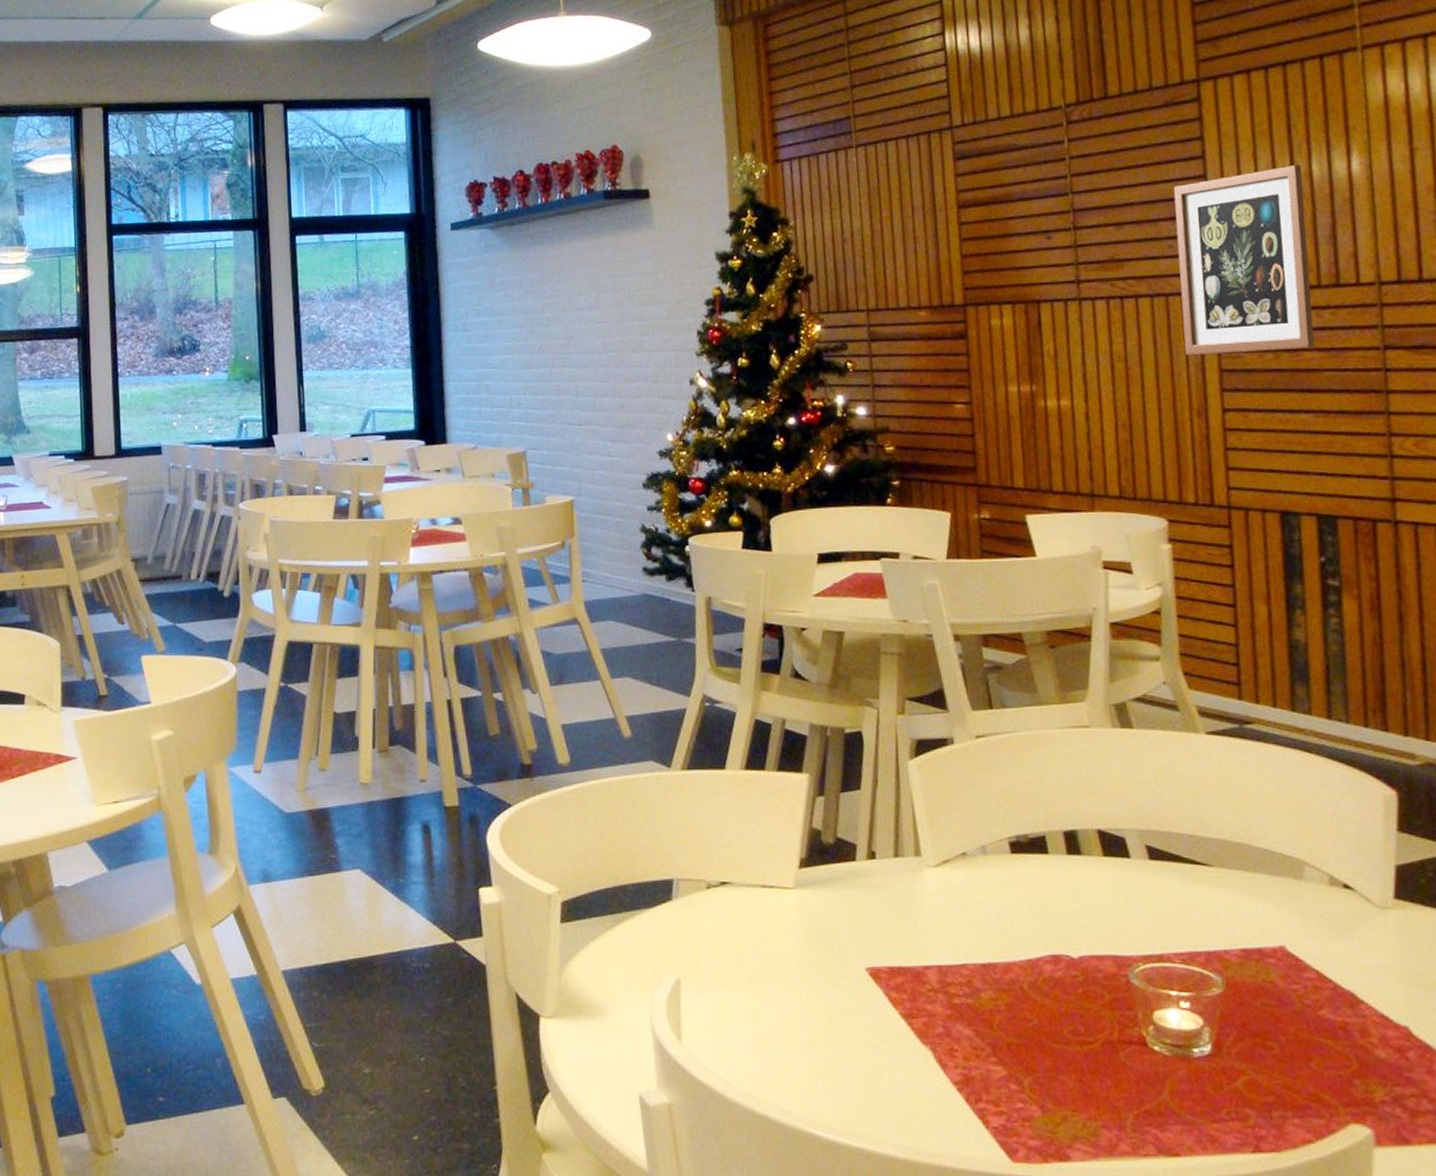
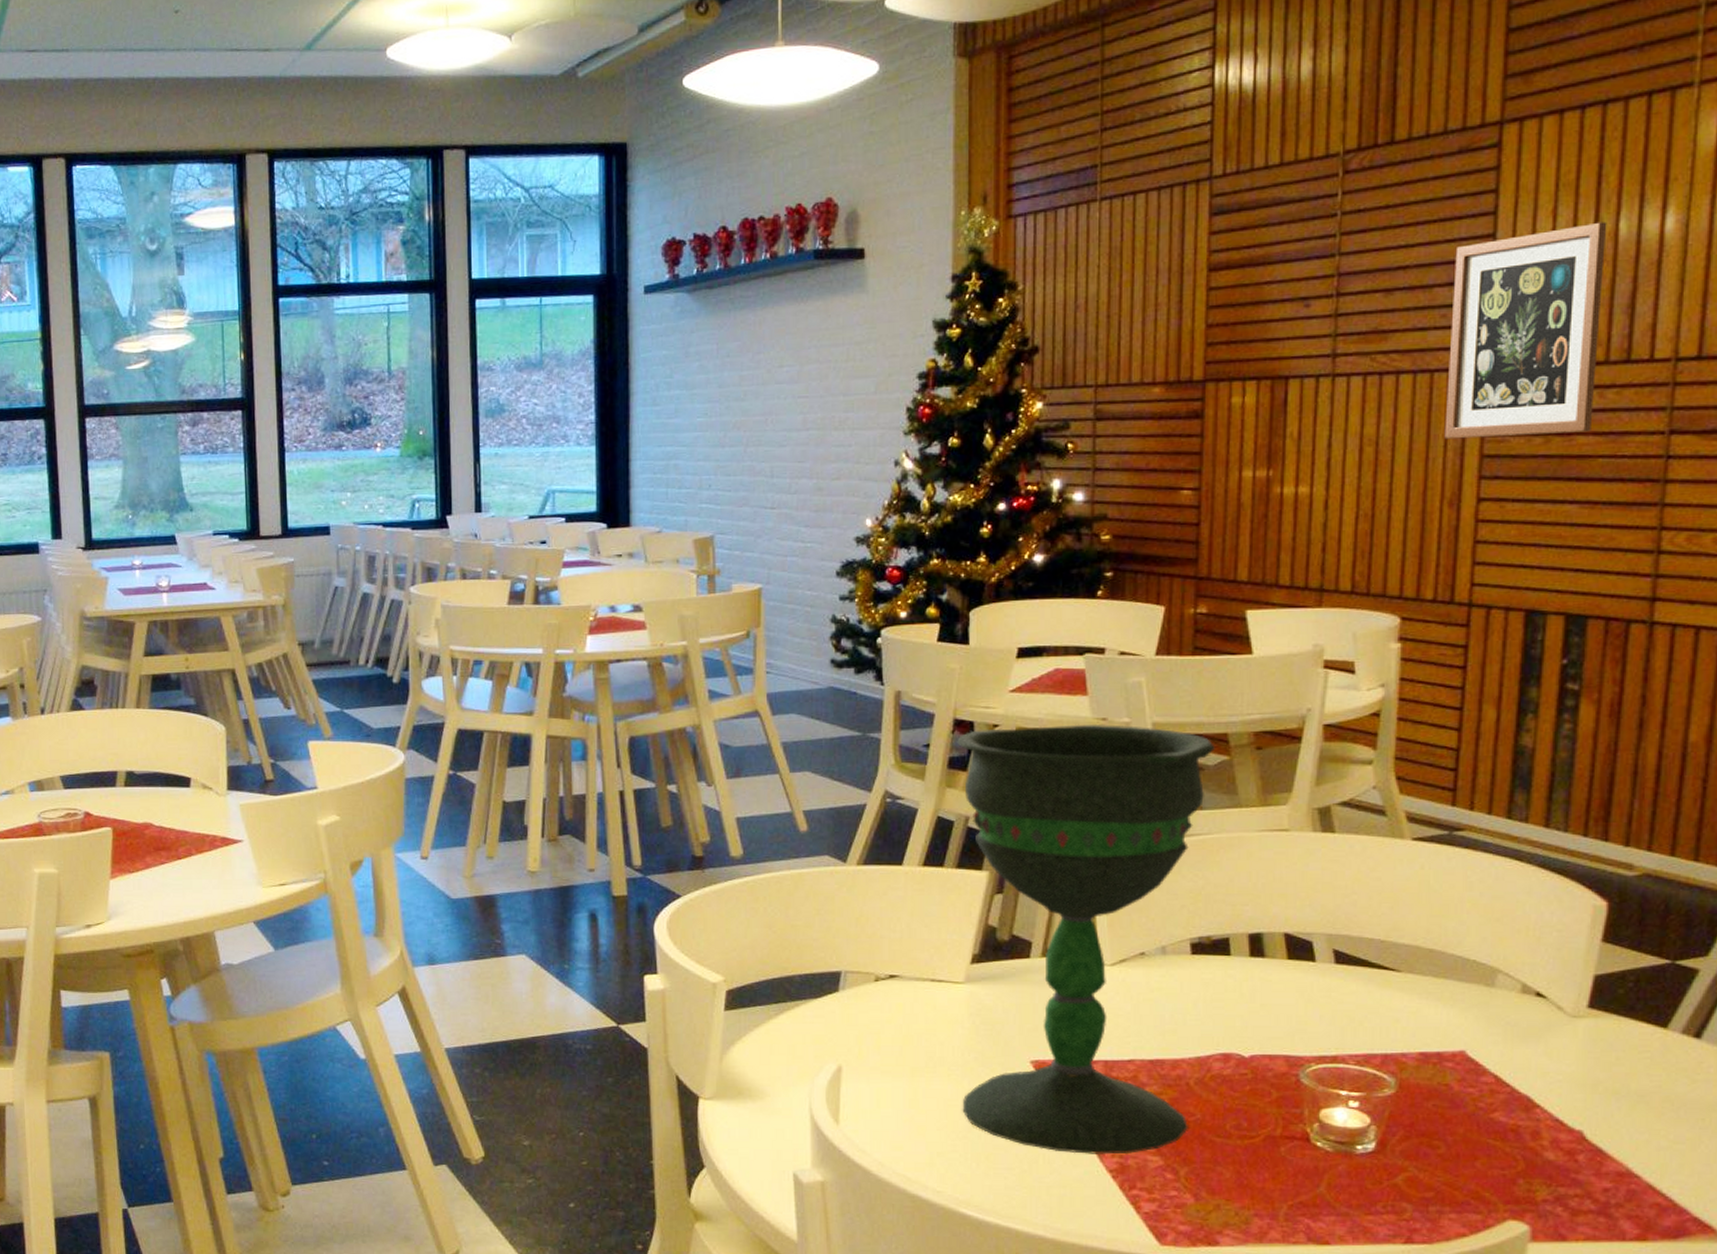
chalice: none [768,626,1027,1066] -> present [957,724,1216,1155]

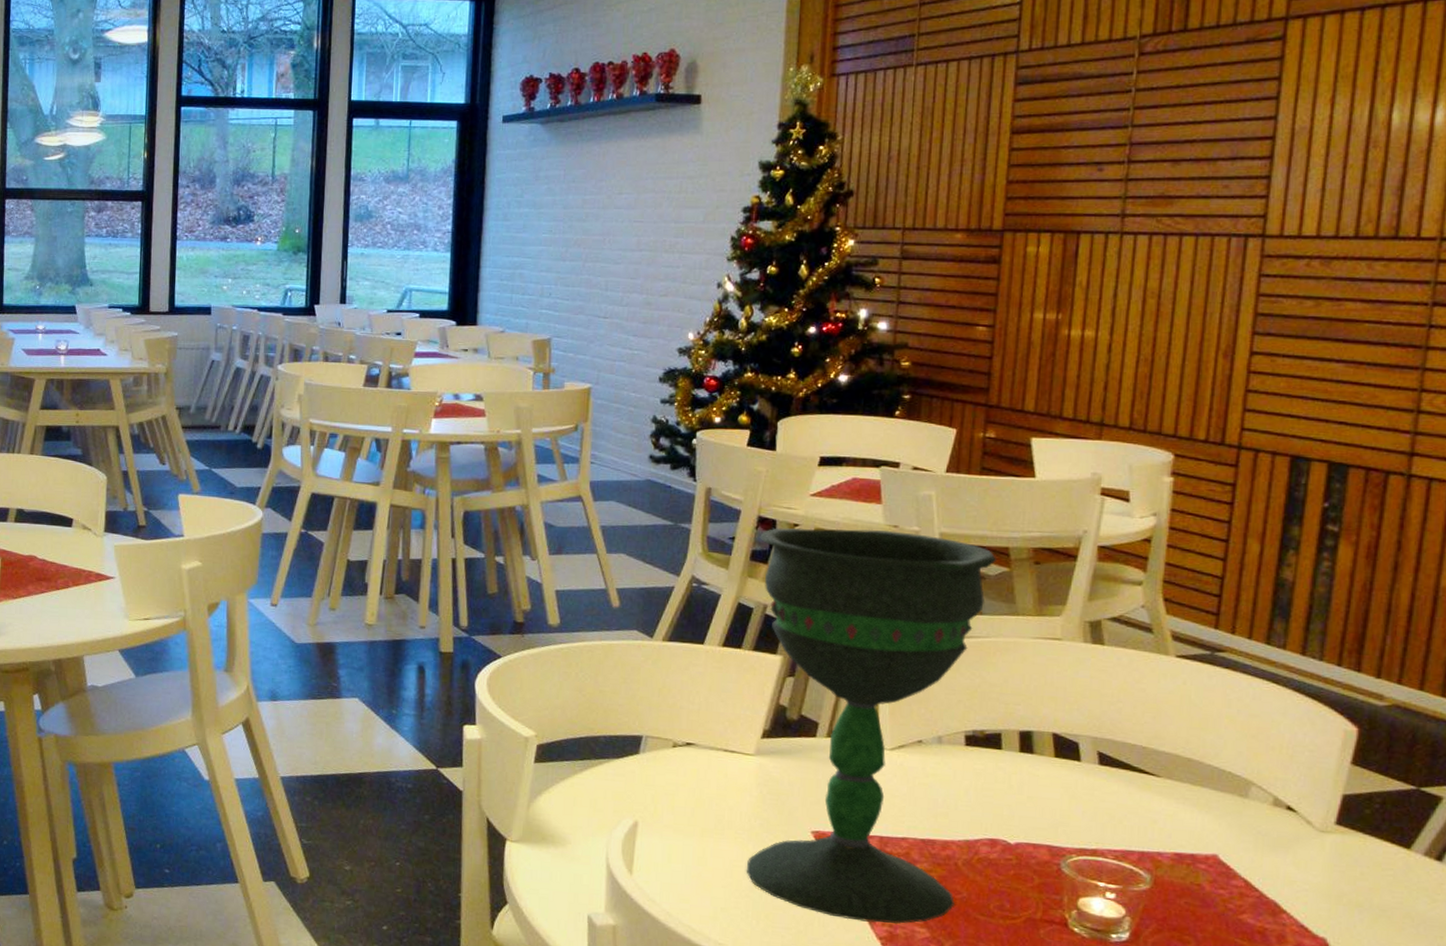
wall art: present [1444,222,1607,440] -> none [1222,112,1381,299]

